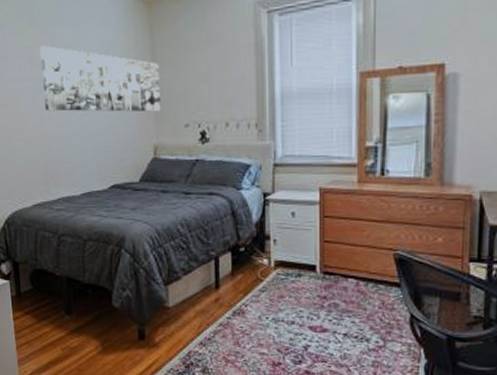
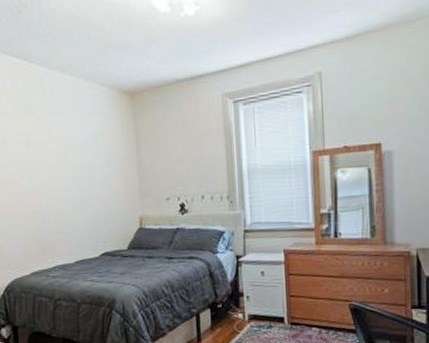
wall art: present [39,45,161,112] -> none [36,131,145,189]

